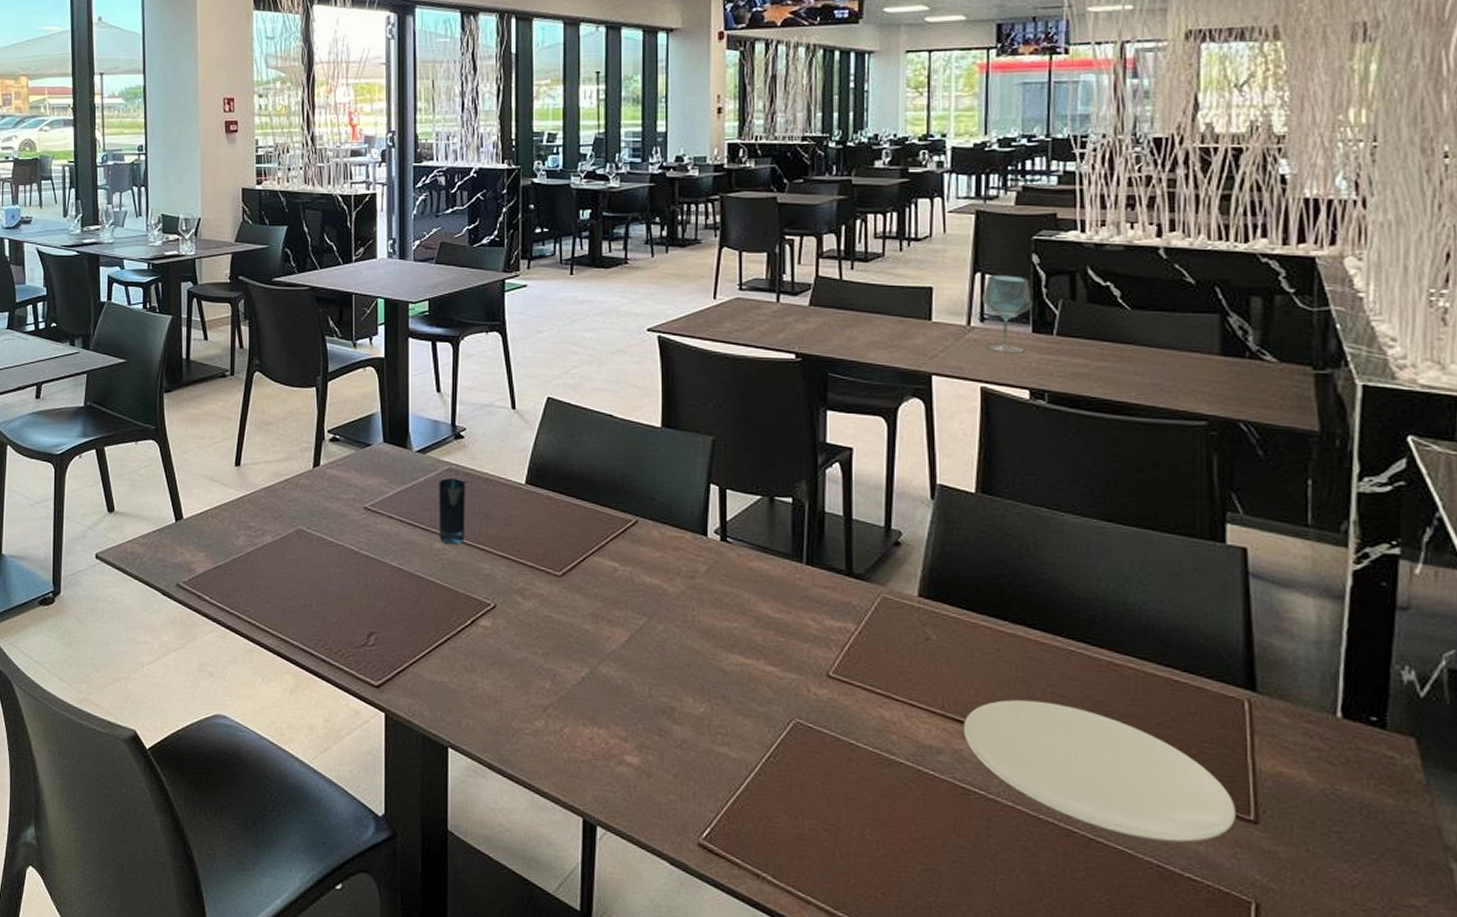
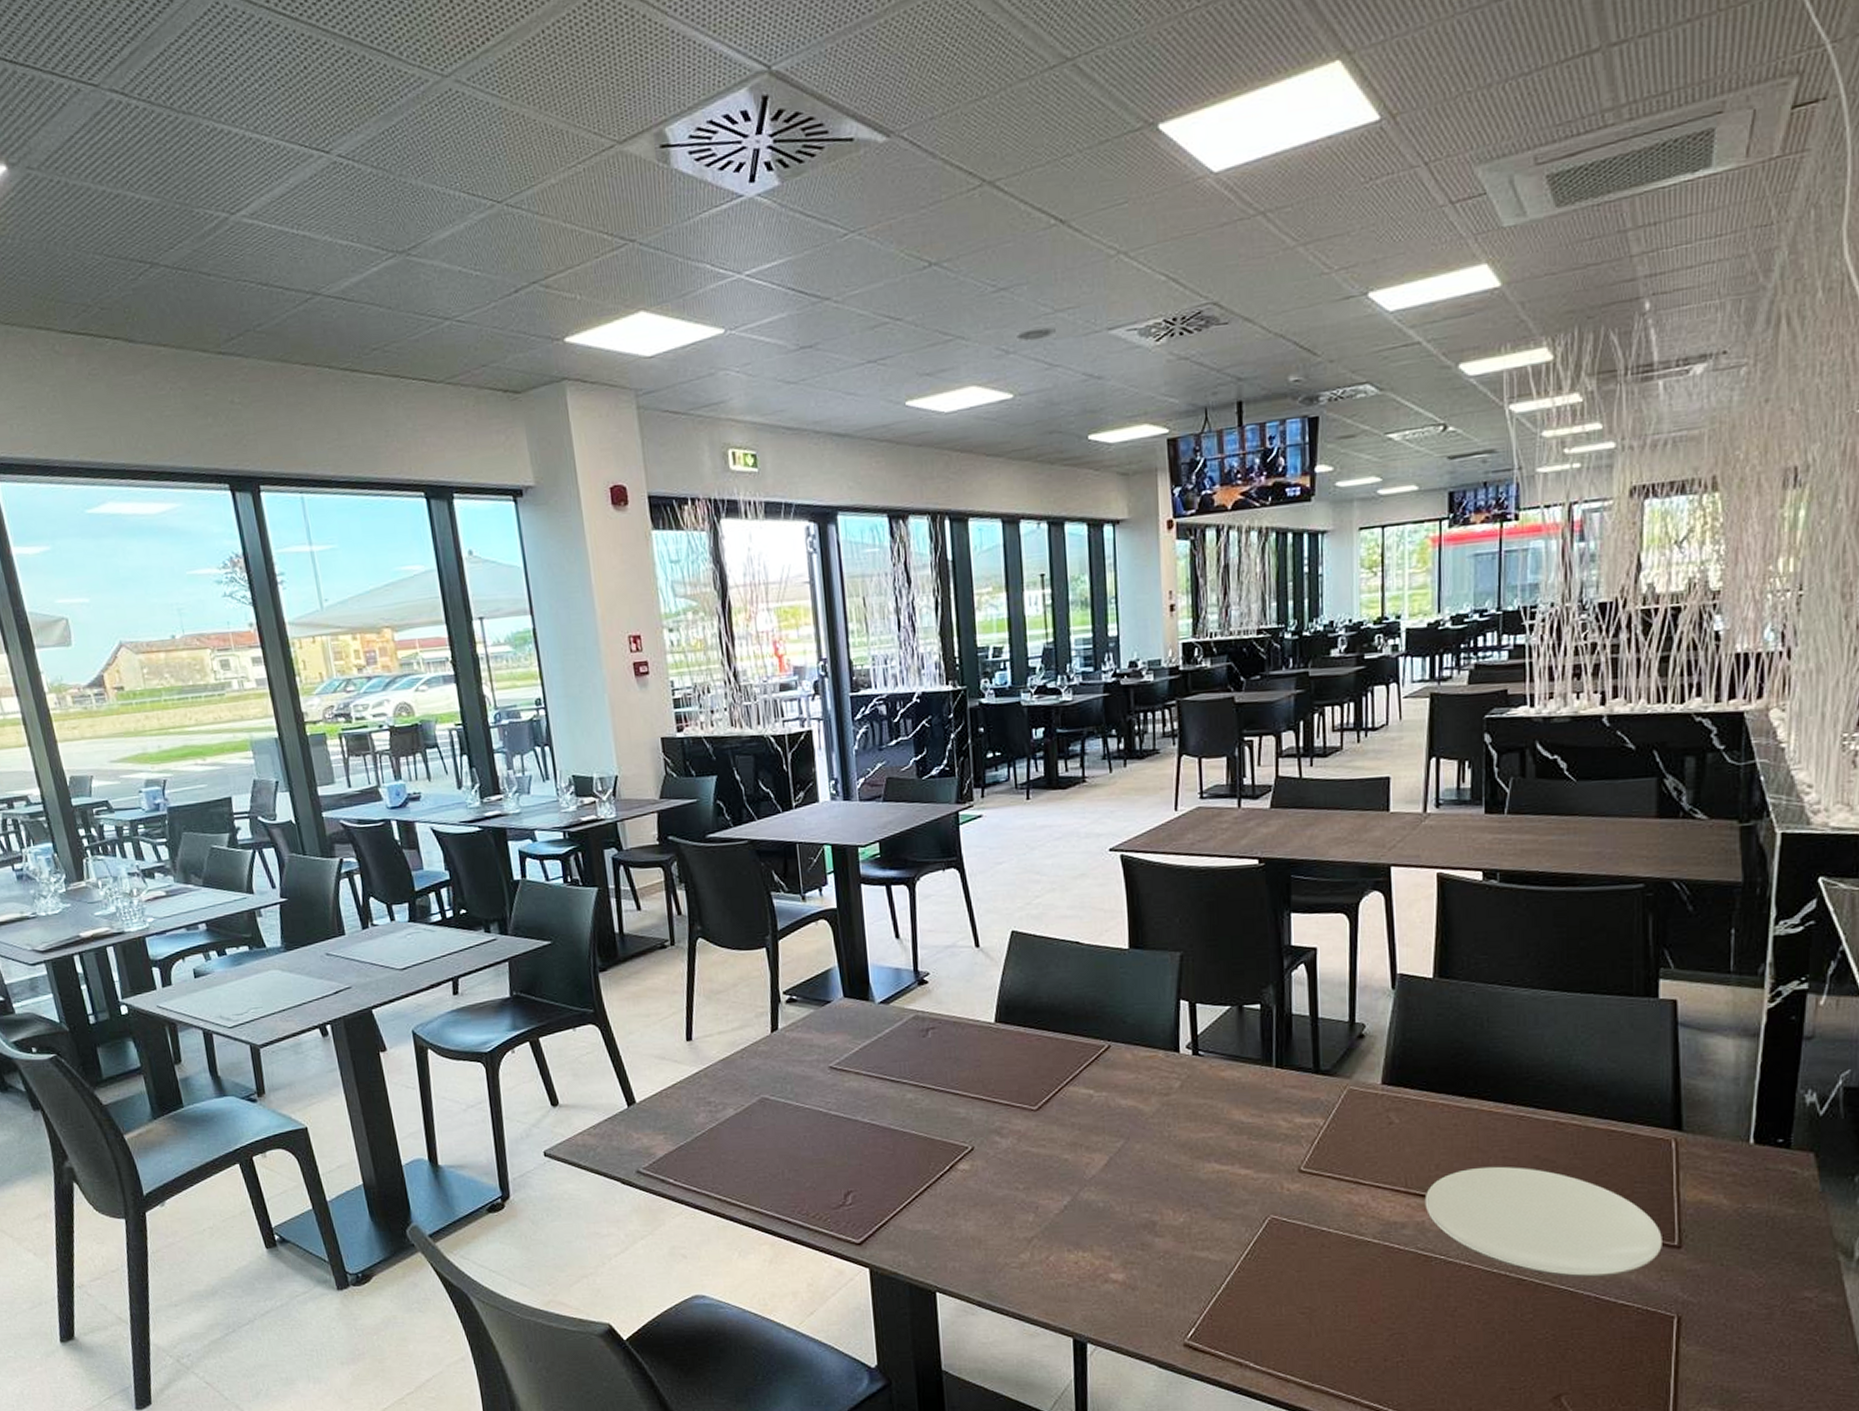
cup: present [438,478,465,545] -> none [905,1026,937,1094]
wine glass: present [982,275,1033,355] -> none [1438,757,1486,838]

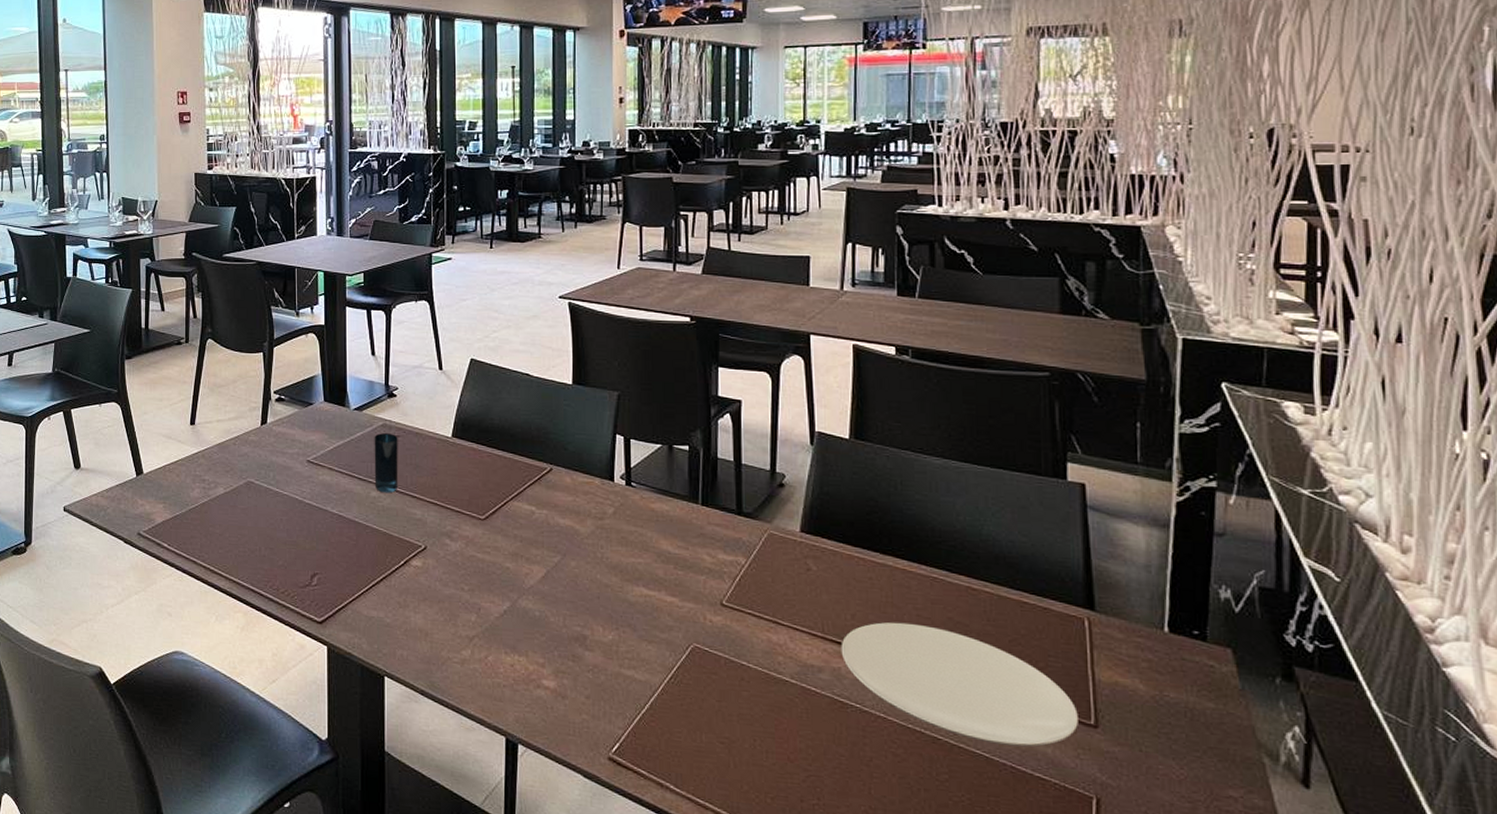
cup: none [905,1026,937,1094] -> present [374,433,398,493]

